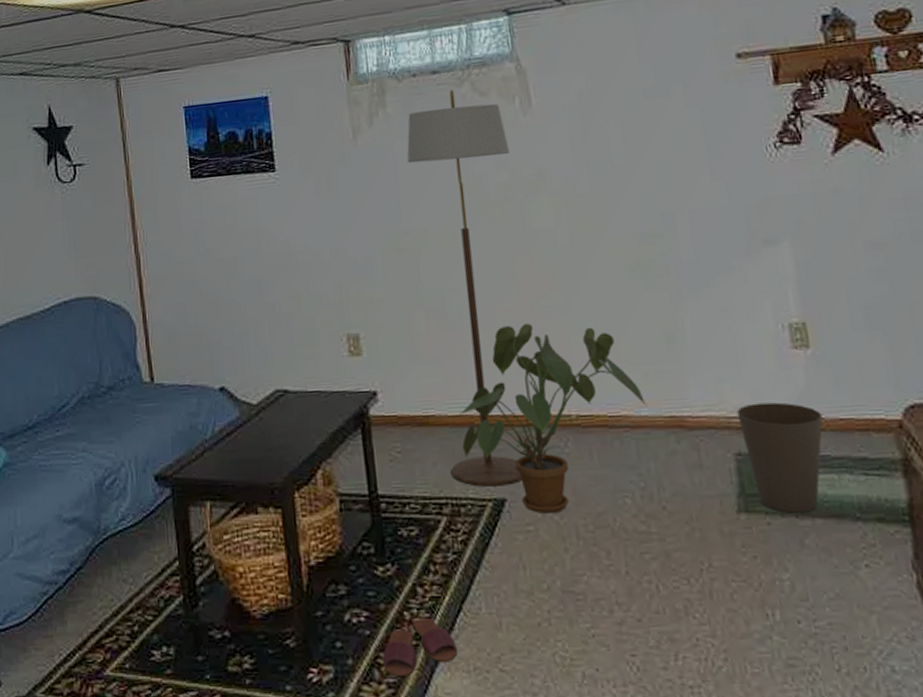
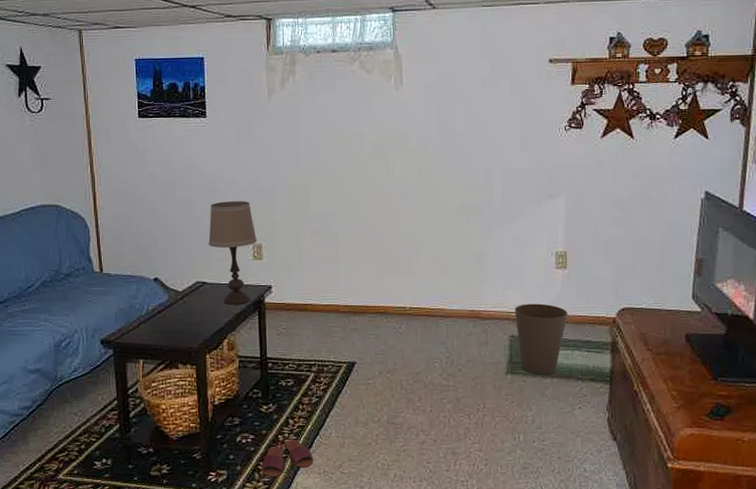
table lamp: none [287,276,353,421] -> present [208,201,258,305]
floor lamp: present [406,89,522,487] -> none [307,65,384,354]
house plant: present [459,323,647,514] -> none [329,242,457,372]

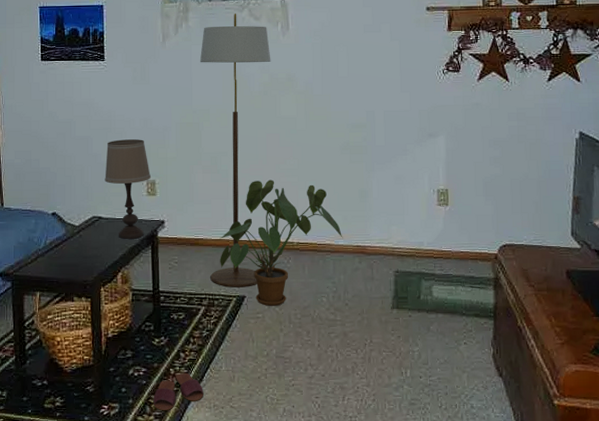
floor lamp: none [307,65,384,354] -> present [199,13,271,287]
house plant: none [329,242,457,372] -> present [219,179,343,306]
trash bin: present [515,303,568,375] -> none [399,239,450,310]

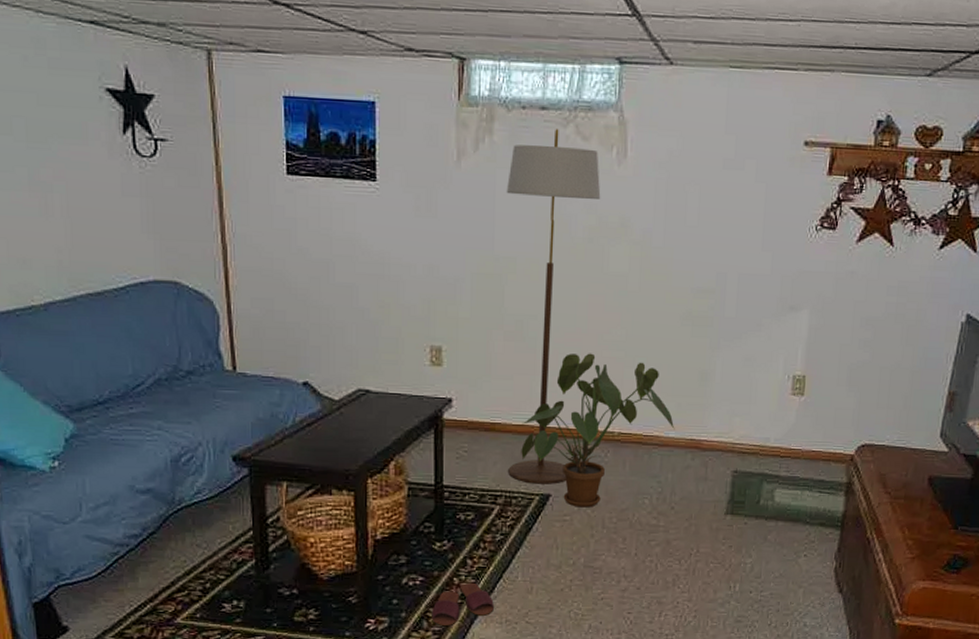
table lamp: present [105,139,152,239] -> none [374,290,437,420]

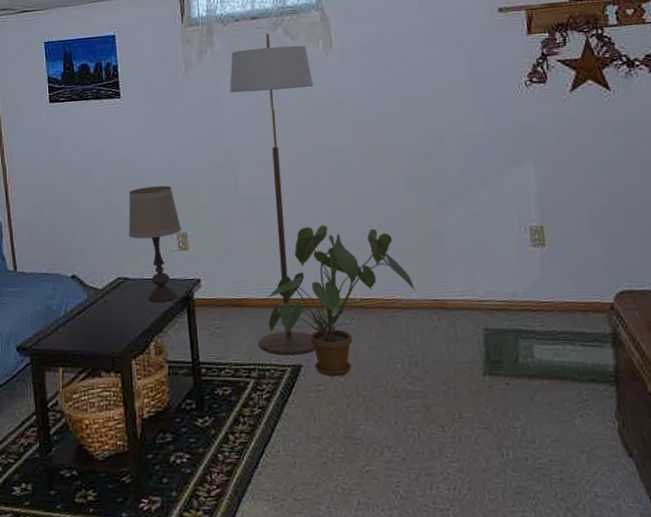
table lamp: none [374,290,437,420] -> present [128,185,182,303]
slippers: present [431,582,494,627] -> none [200,458,260,506]

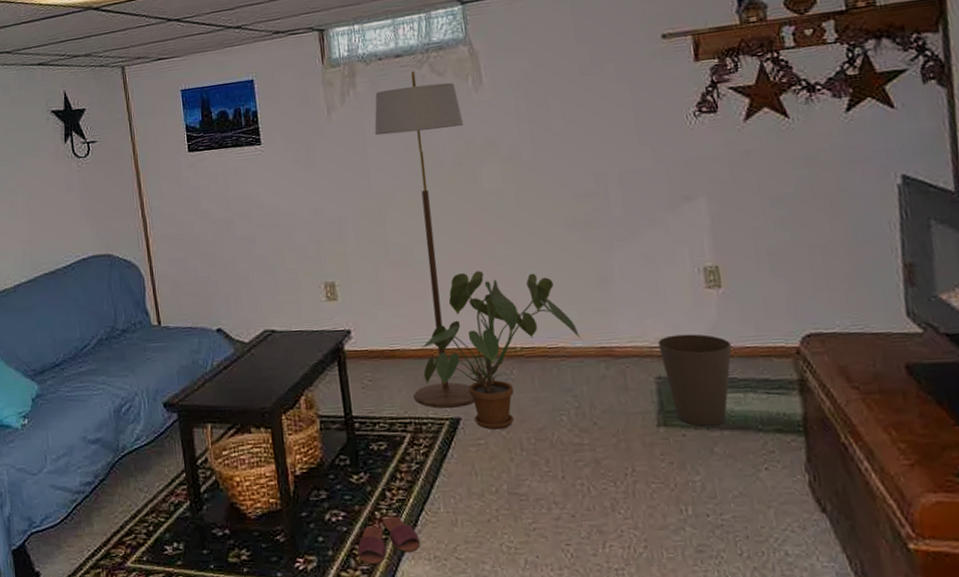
table lamp: present [128,185,182,303] -> none [272,234,330,355]
slippers: none [200,458,260,506] -> present [357,516,420,565]
trash bin: none [486,289,553,376] -> present [658,334,732,426]

